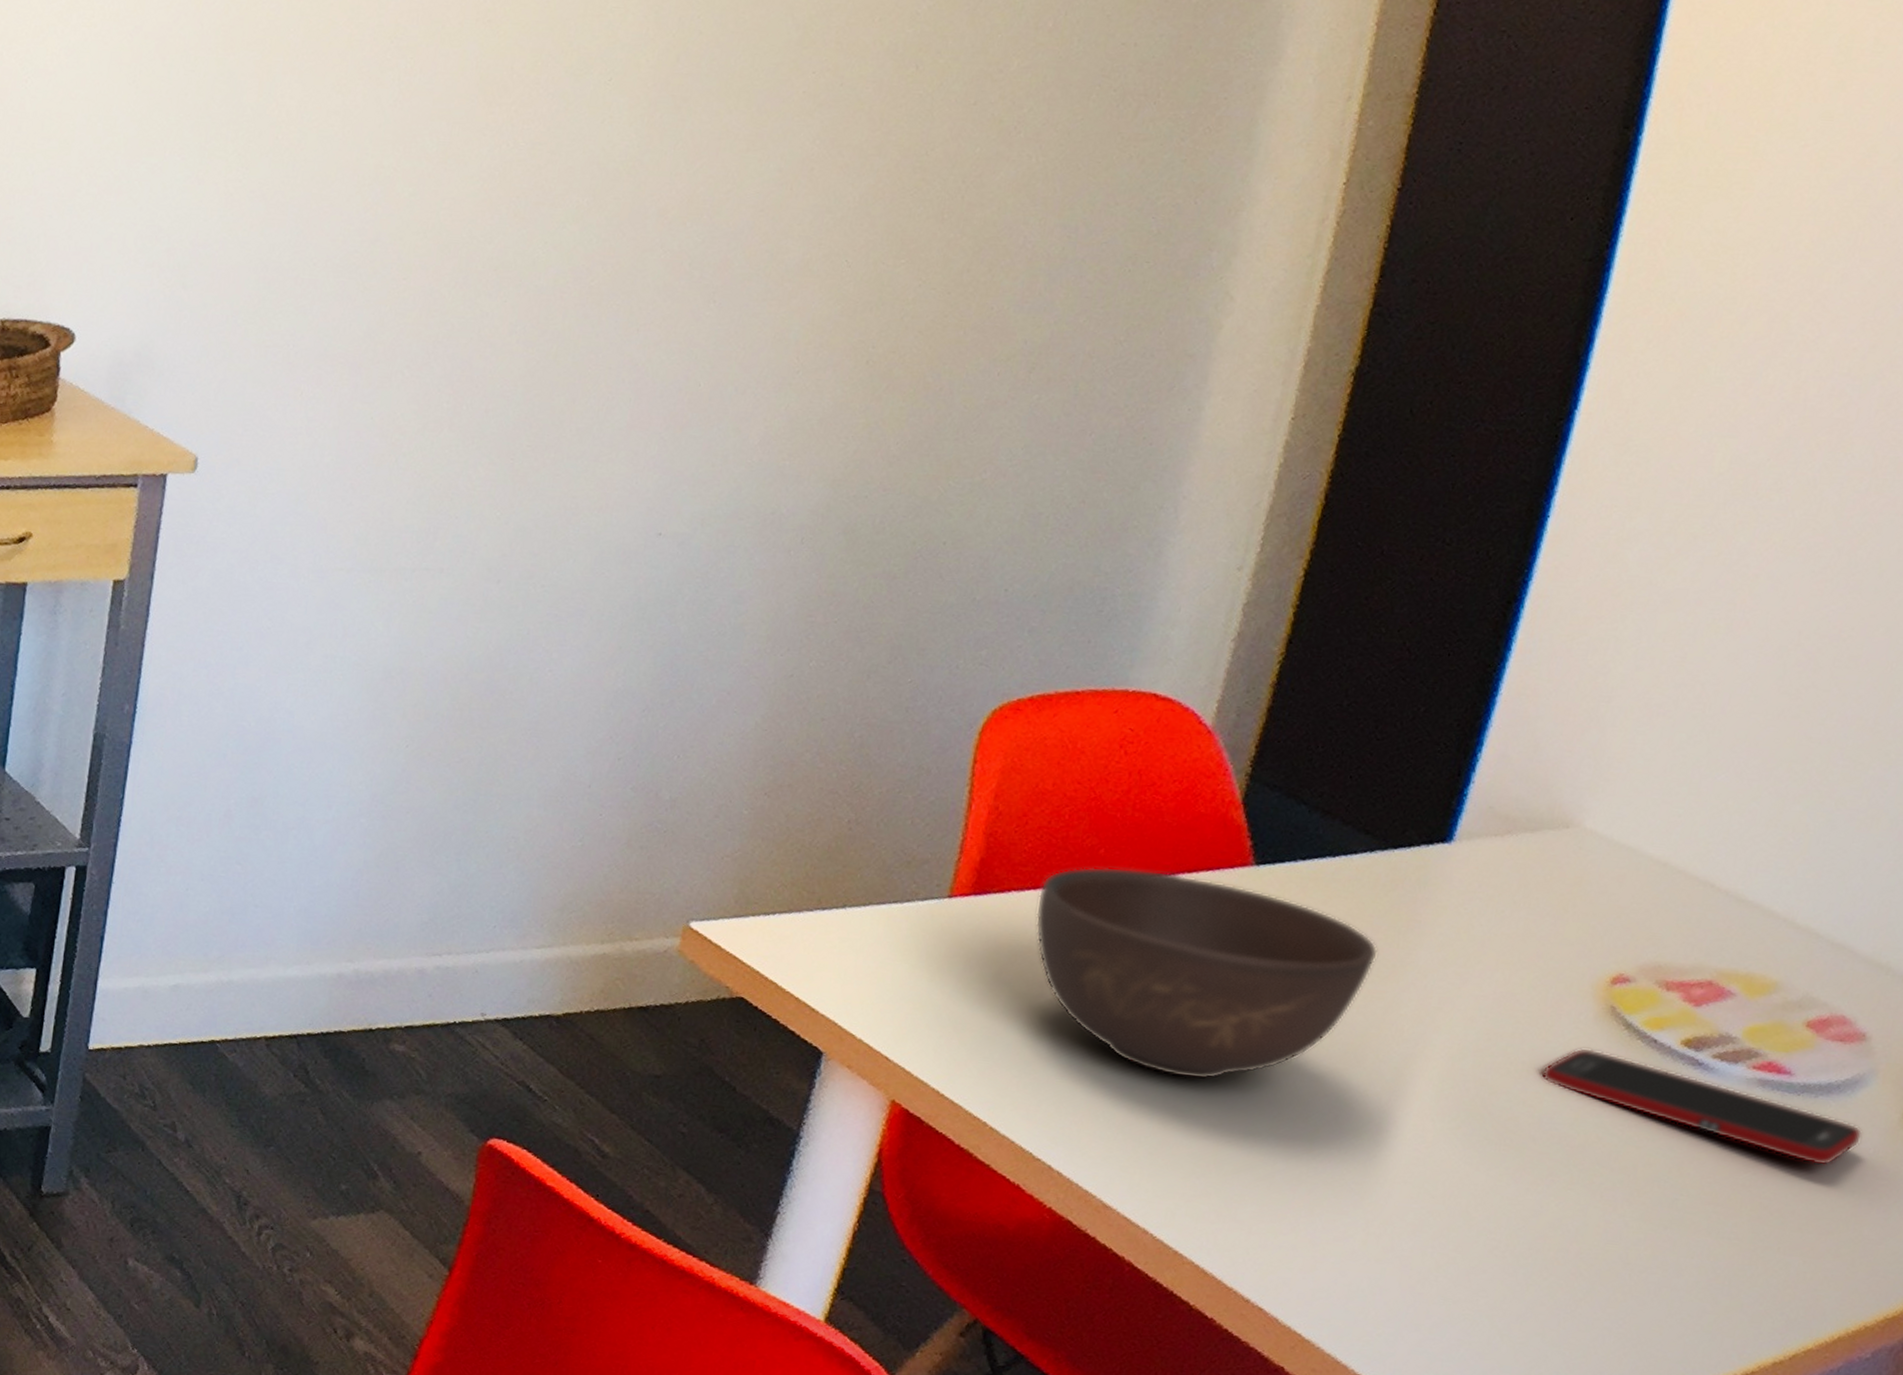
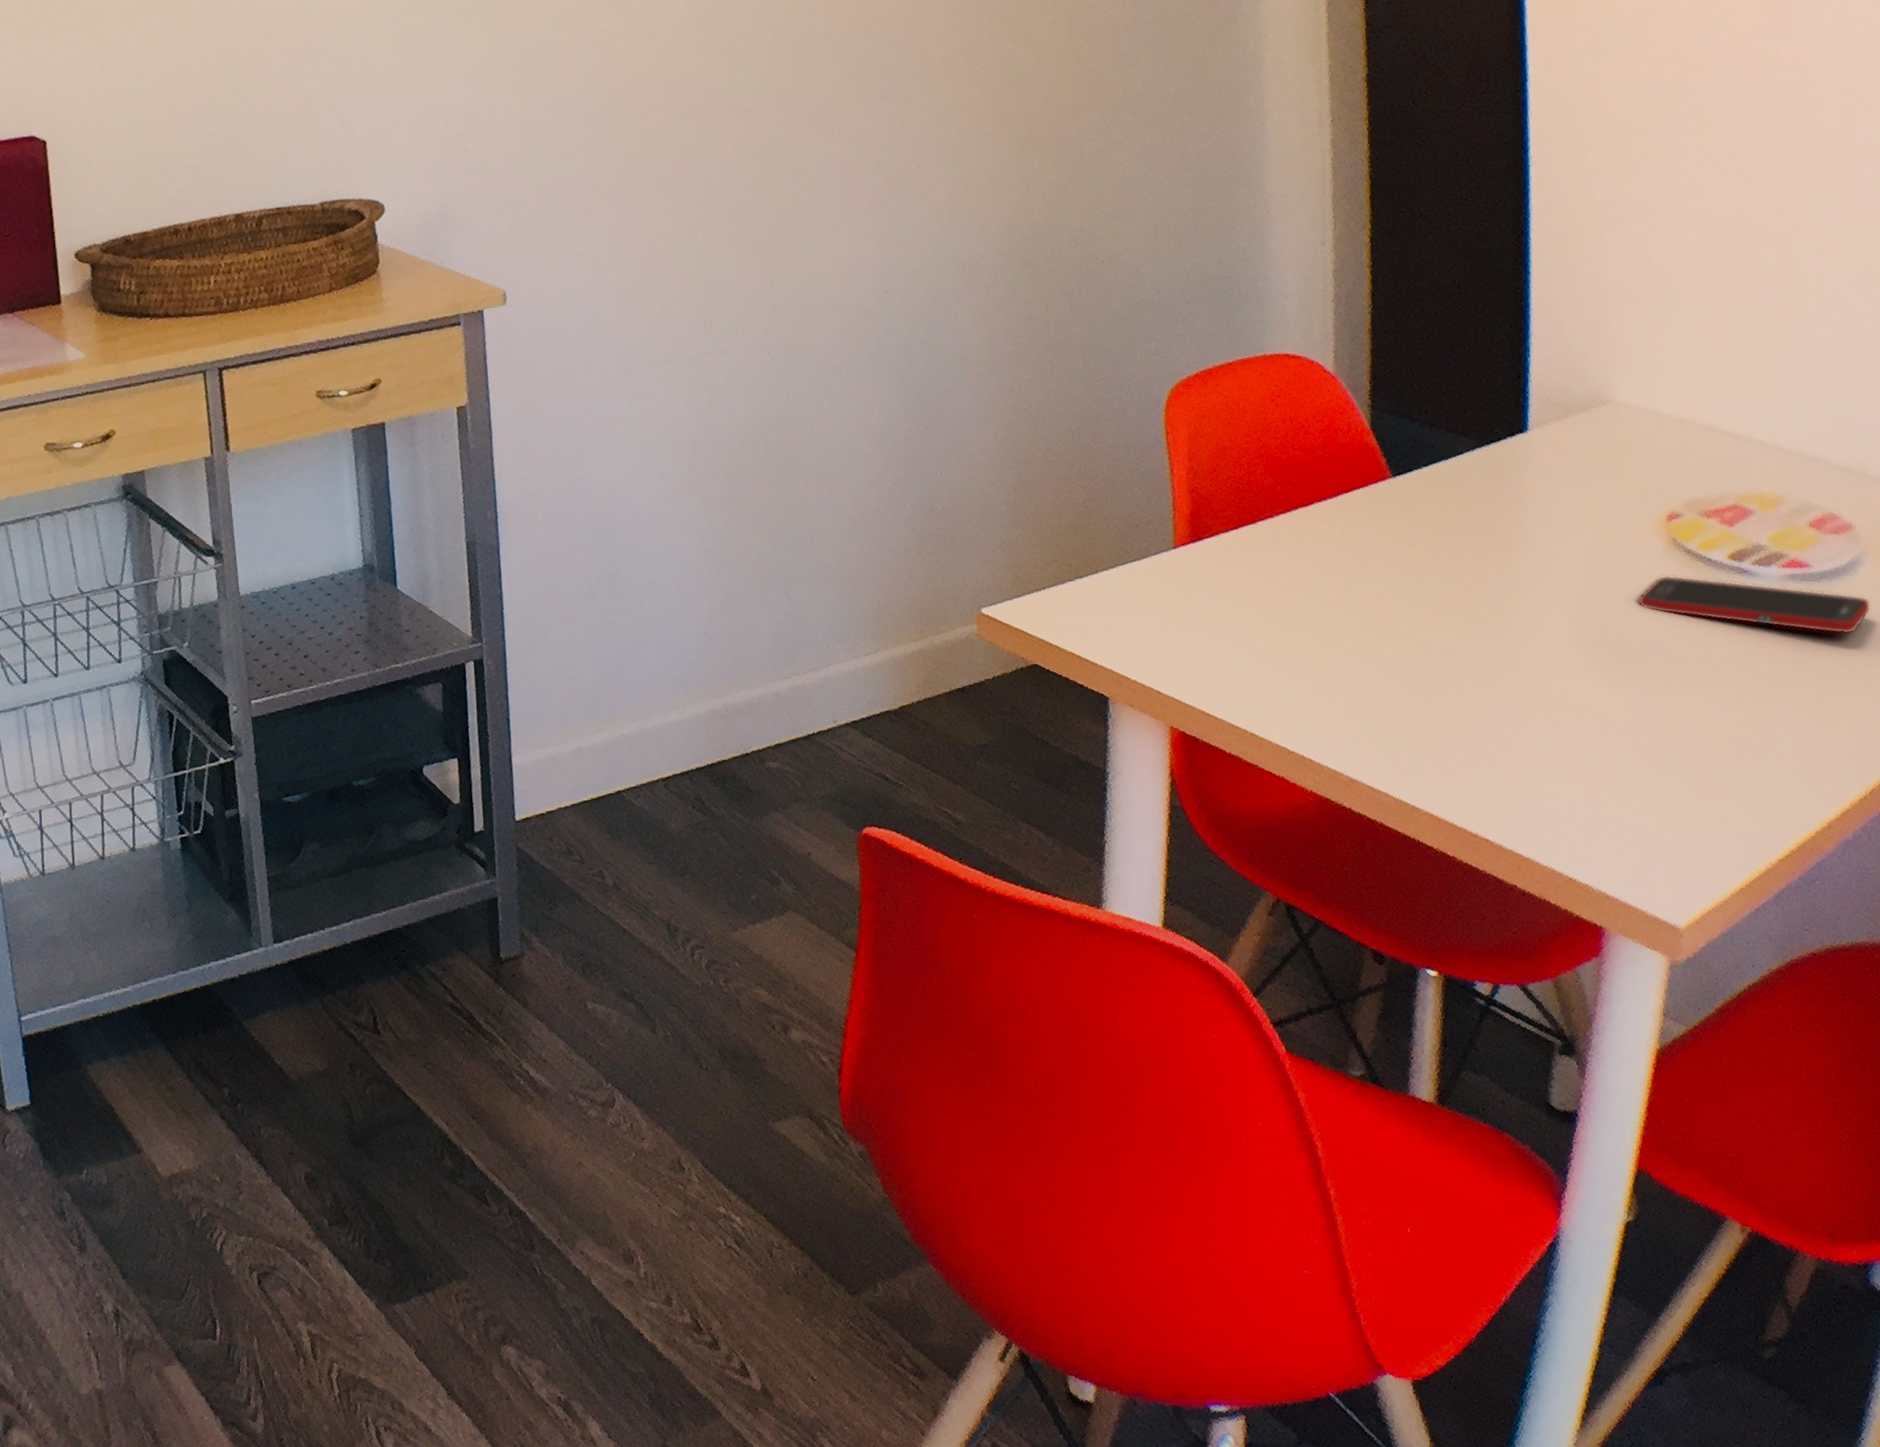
bowl: present [1035,866,1378,1080] -> none [1240,495,1498,662]

